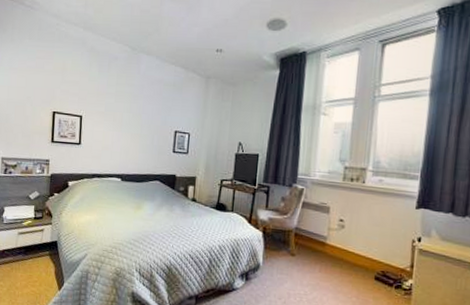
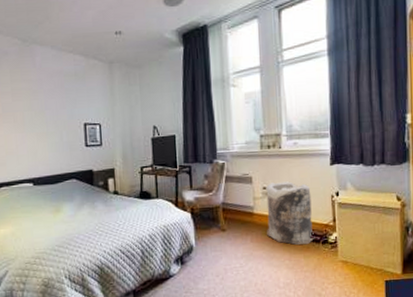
bag: none [337,216,391,286] -> present [266,181,315,245]

